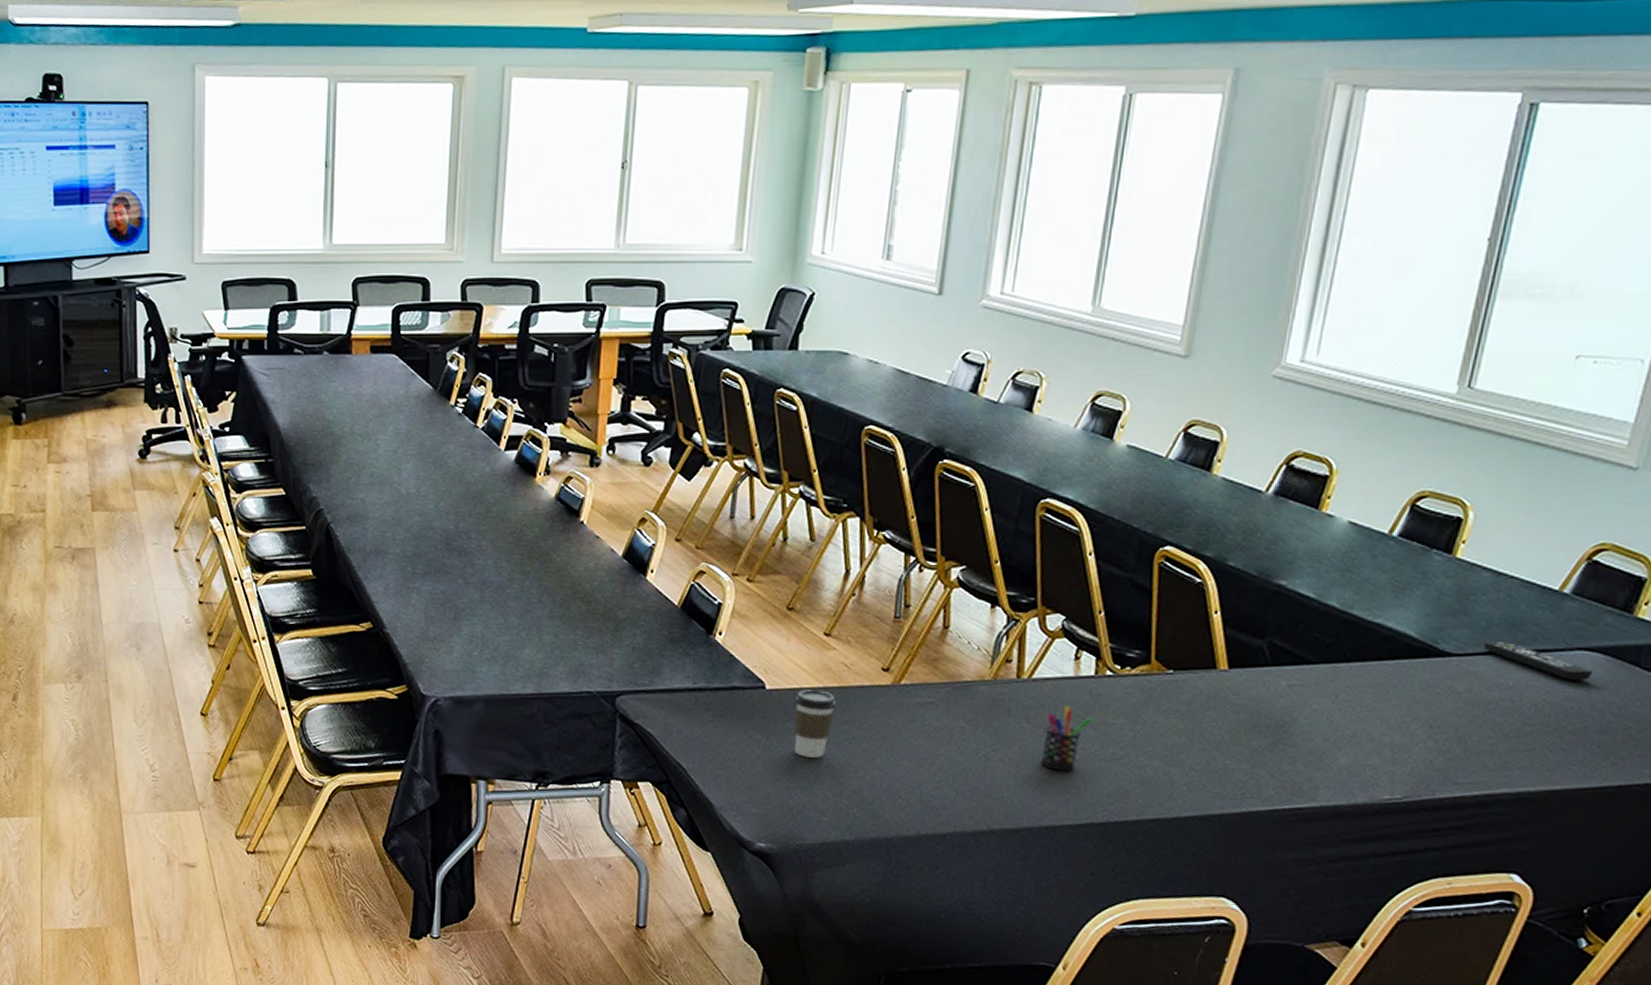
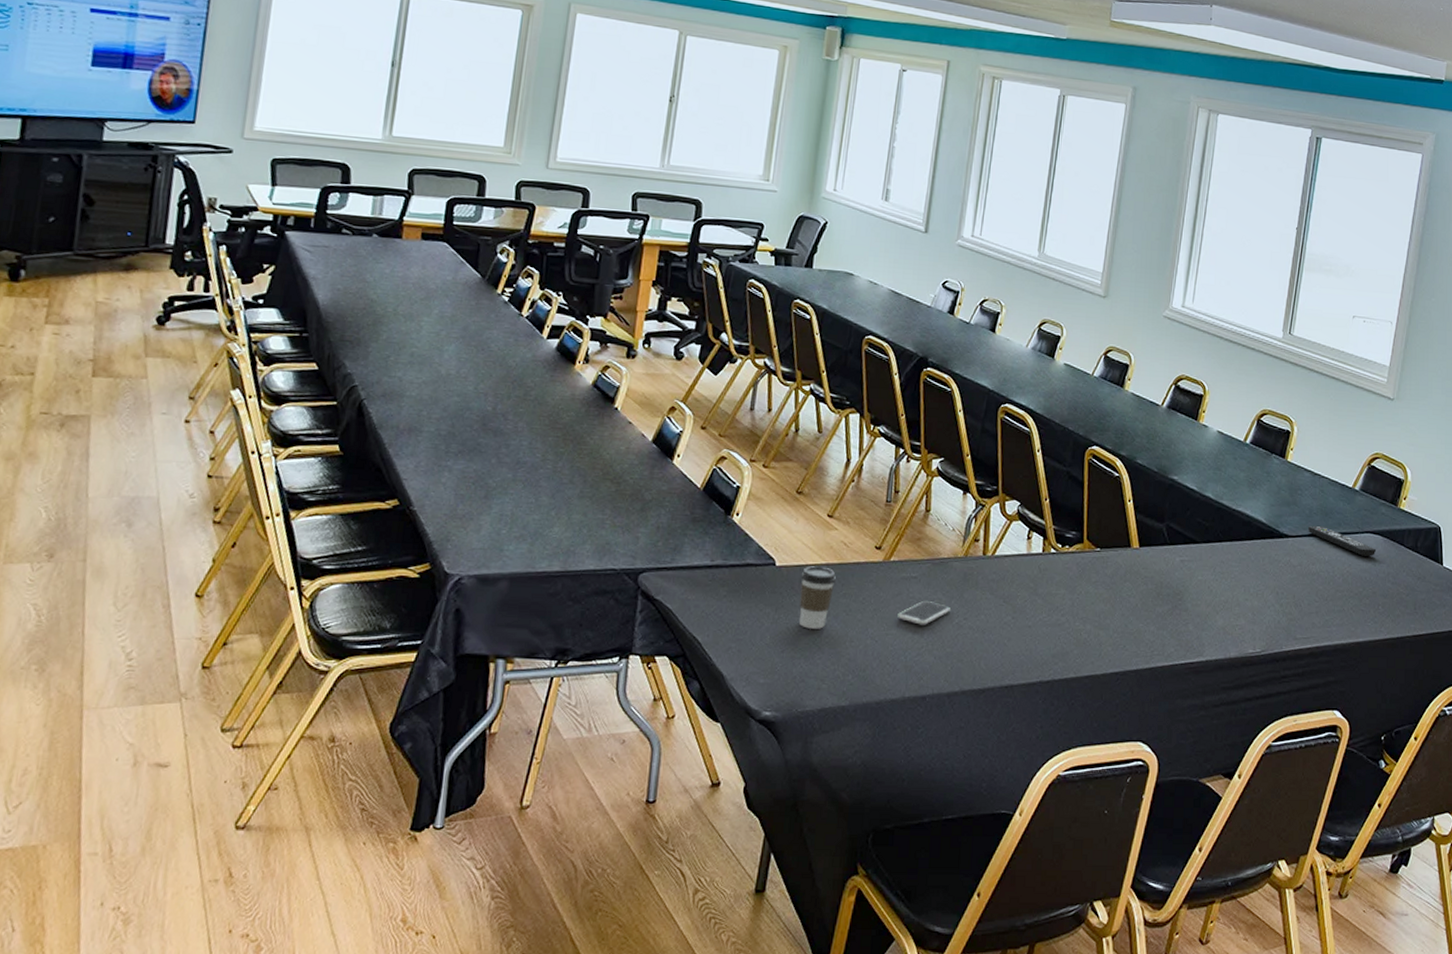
smartphone: none [910,728,976,756] -> present [897,600,950,625]
pen holder: present [1040,706,1092,772] -> none [1001,579,1040,637]

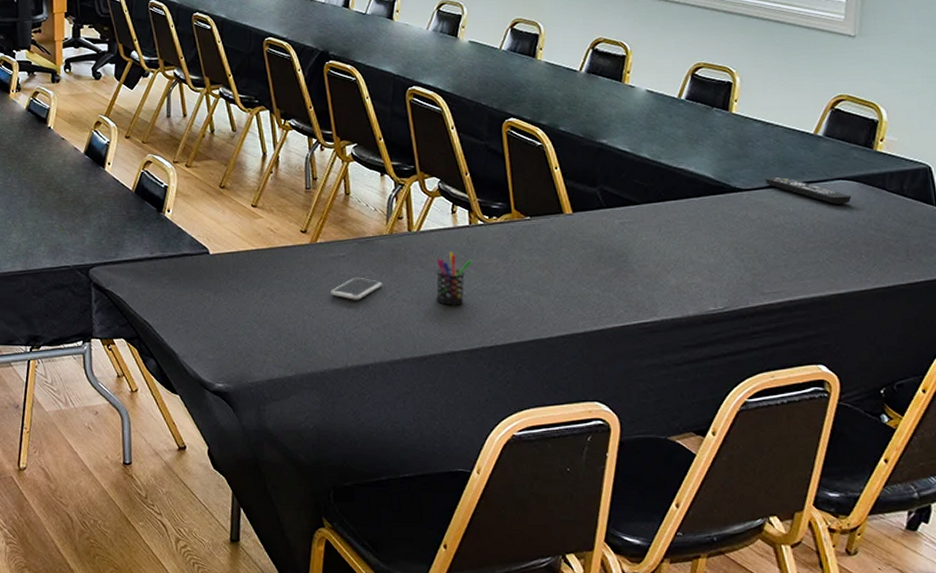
coffee cup: present [799,566,836,629] -> none [234,252,267,309]
pen holder: none [1001,579,1040,637] -> present [435,252,472,306]

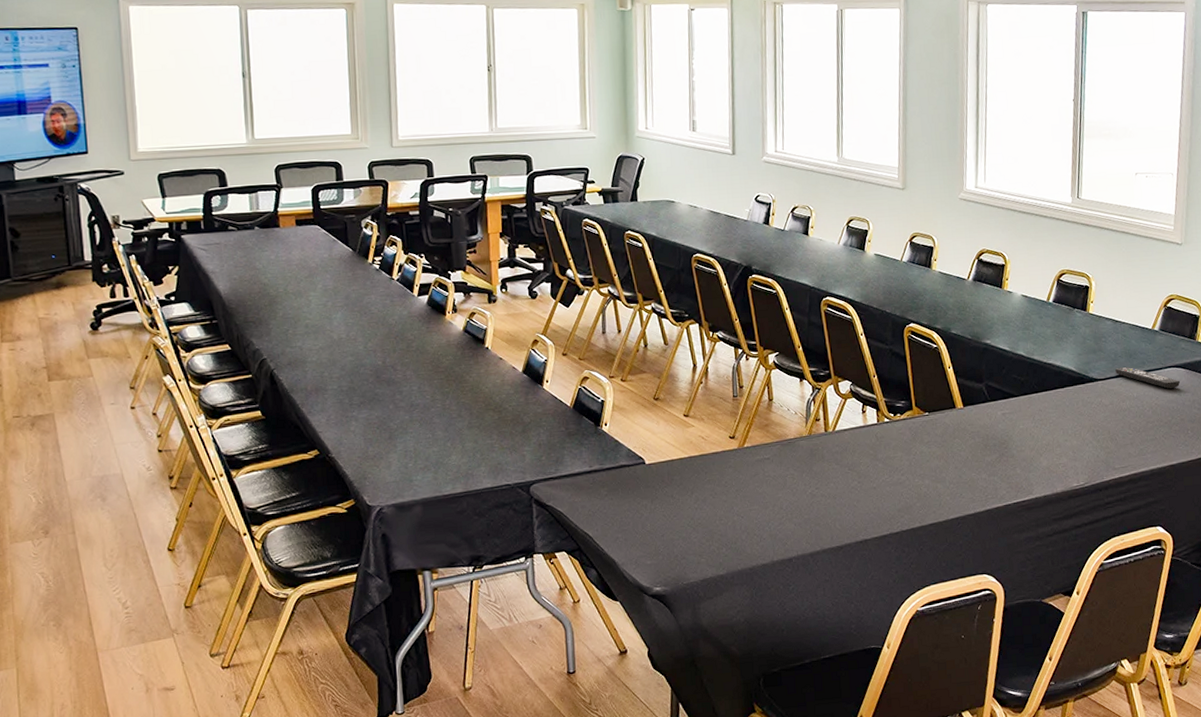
smartphone: present [331,277,382,300] -> none [757,477,803,499]
pen holder: present [435,252,472,306] -> none [849,448,880,498]

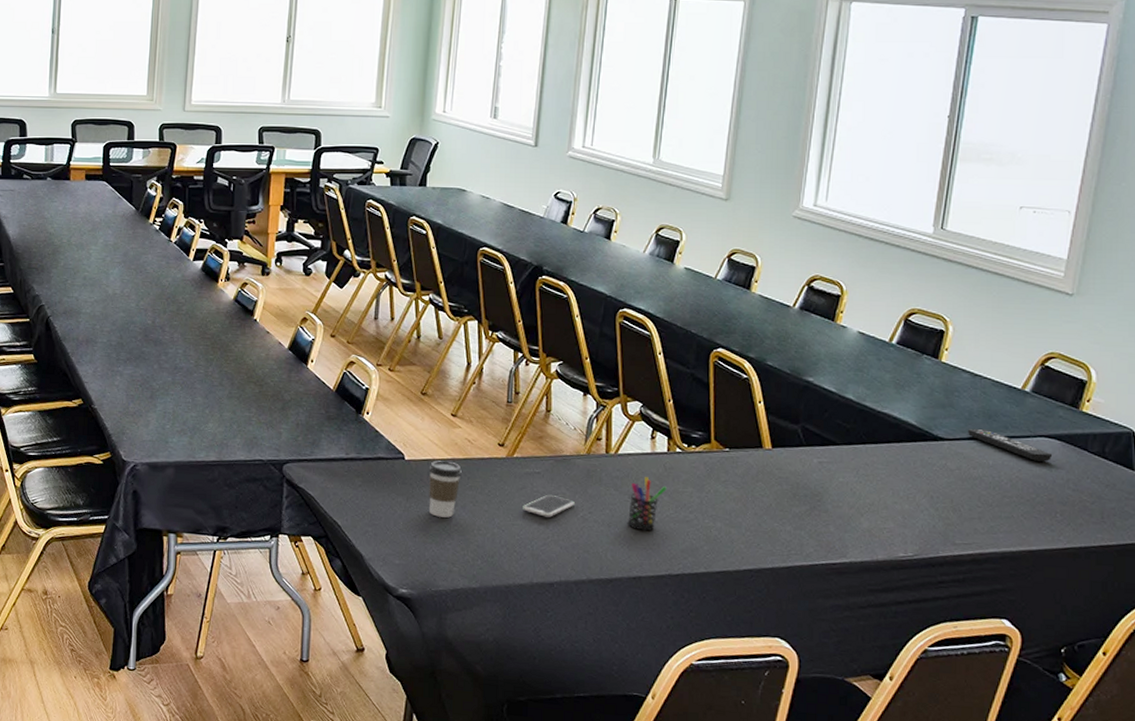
coffee cup: none [668,459,699,514] -> present [428,460,462,518]
smartphone: none [757,477,803,499] -> present [523,494,575,517]
pen holder: none [849,448,880,498] -> present [627,477,667,531]

